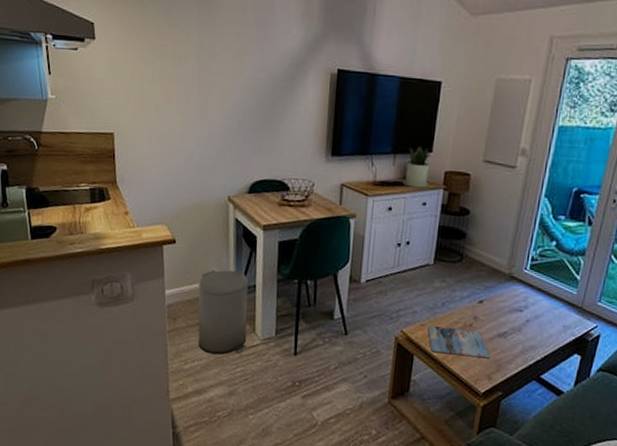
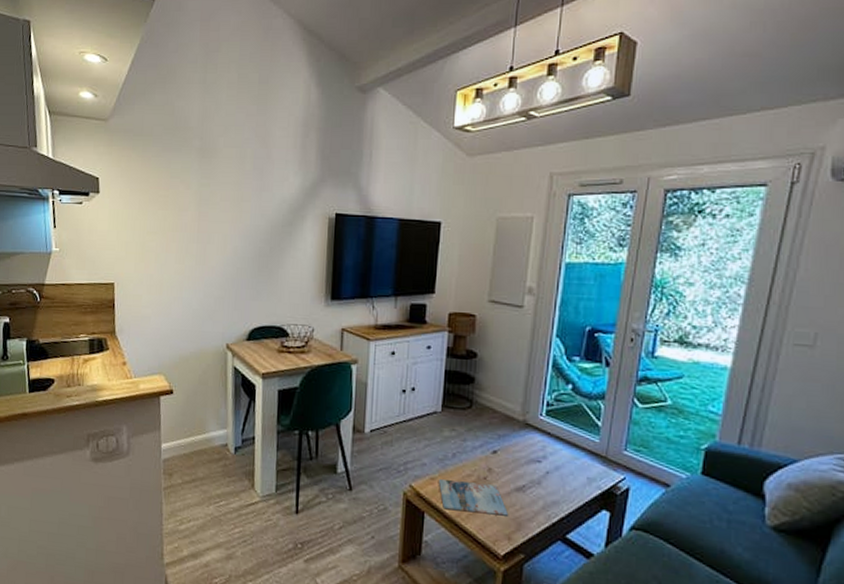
pedal bin: present [198,270,249,355] -> none [194,421,247,514]
planter: present [402,146,430,189] -> none [405,287,434,332]

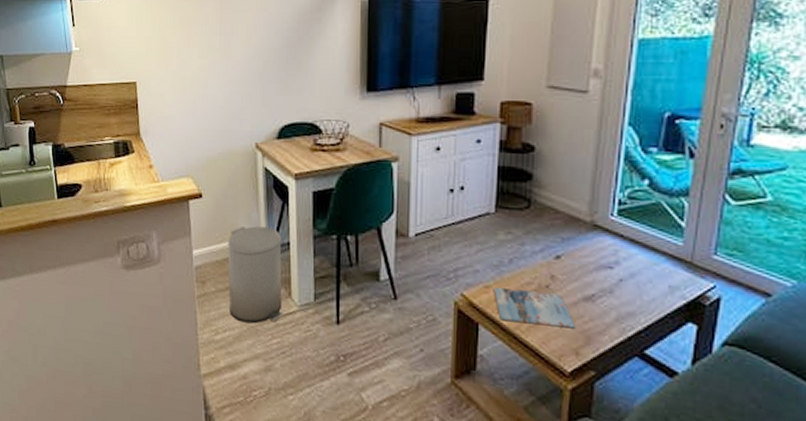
pedal bin: none [194,421,247,514] -> present [228,226,284,324]

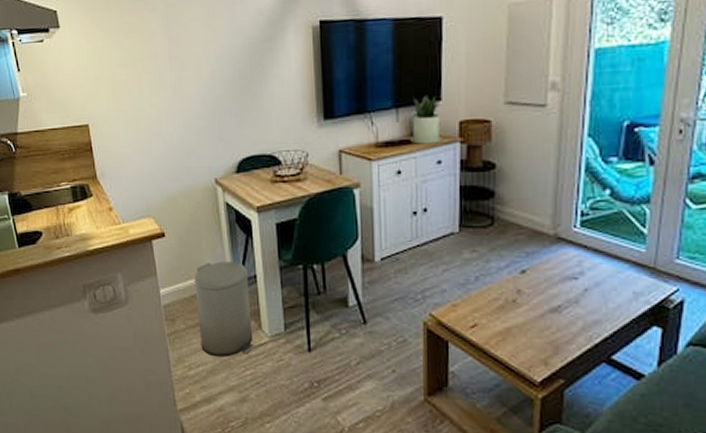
planter: none [450,74,484,124] -> present [409,95,443,146]
magazine: present [493,287,575,329] -> none [461,306,543,340]

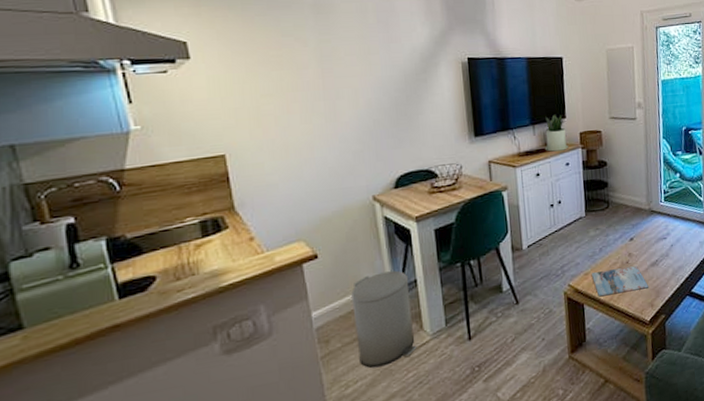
magazine: none [461,306,543,340] -> present [591,265,648,297]

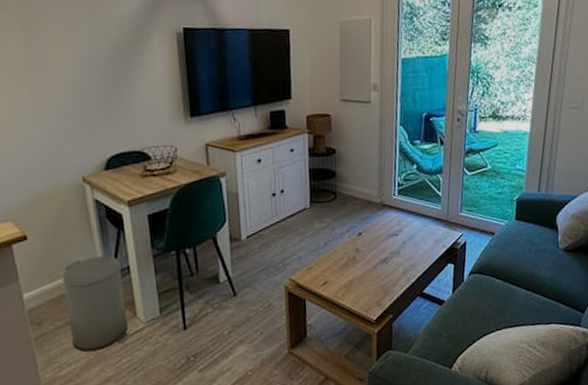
planter: present [544,114,569,152] -> none [267,94,294,137]
magazine: present [591,265,648,297] -> none [314,262,376,293]

